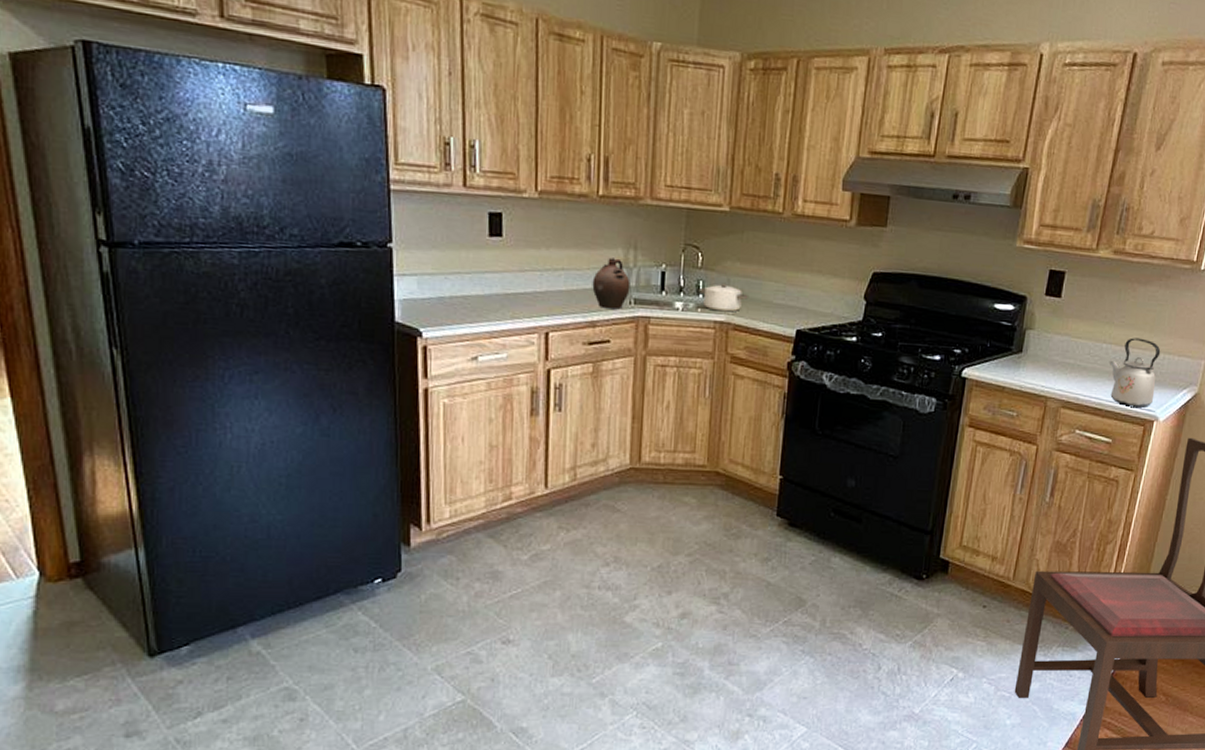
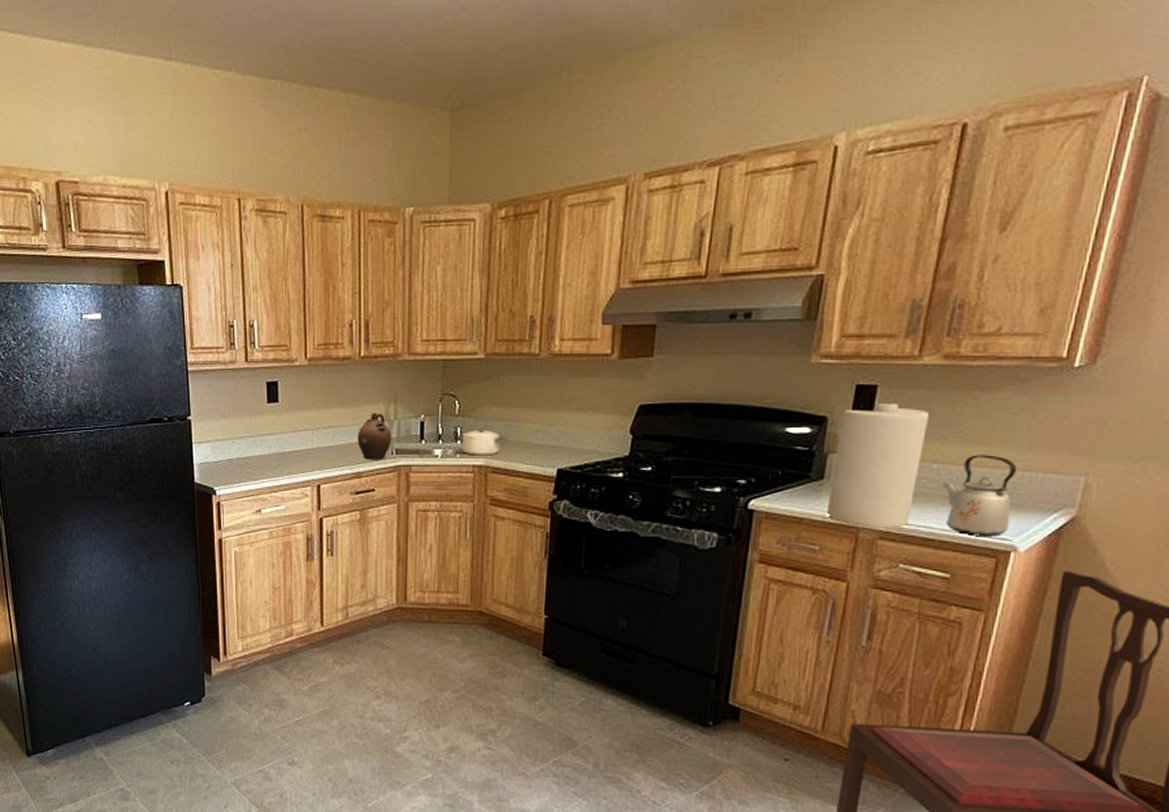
paper towel holder: none [1023,288,1102,399] -> present [826,404,930,529]

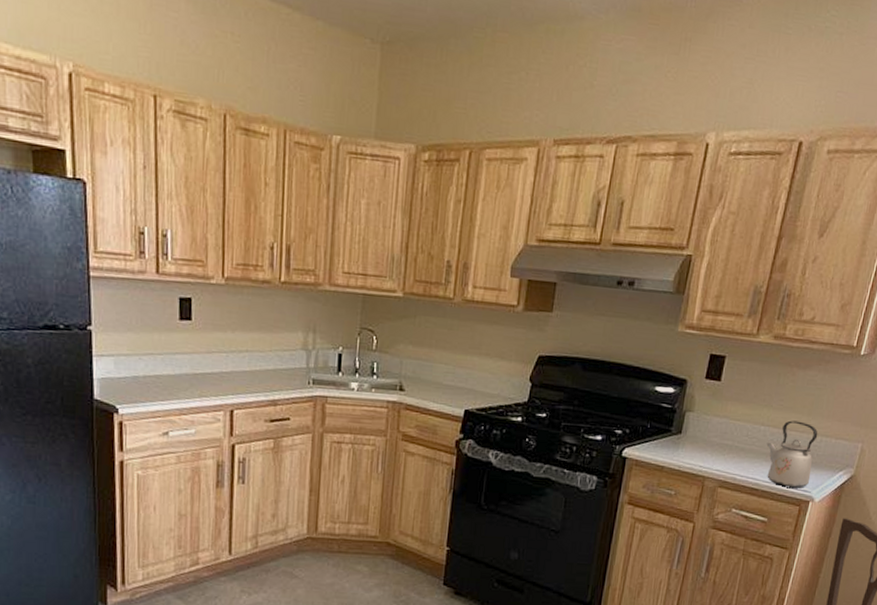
ceramic jug: present [357,413,392,460] -> none [274,340,309,389]
cooking pot: present [456,428,506,456] -> none [372,364,419,393]
paper towel holder: present [826,404,930,529] -> none [682,372,762,479]

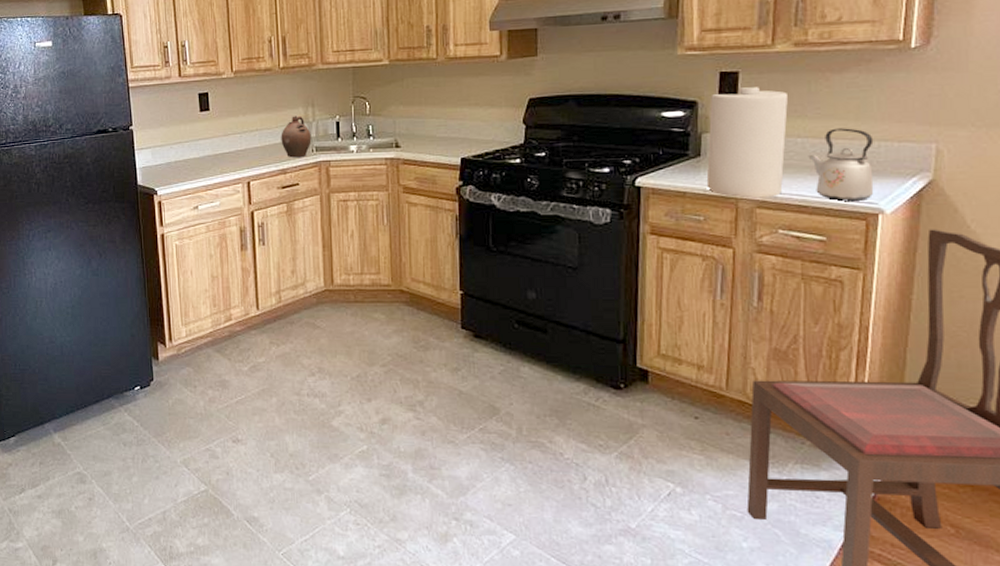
ceramic jug: none [274,340,309,389] -> present [281,116,312,158]
paper towel holder: none [682,372,762,479] -> present [706,87,789,198]

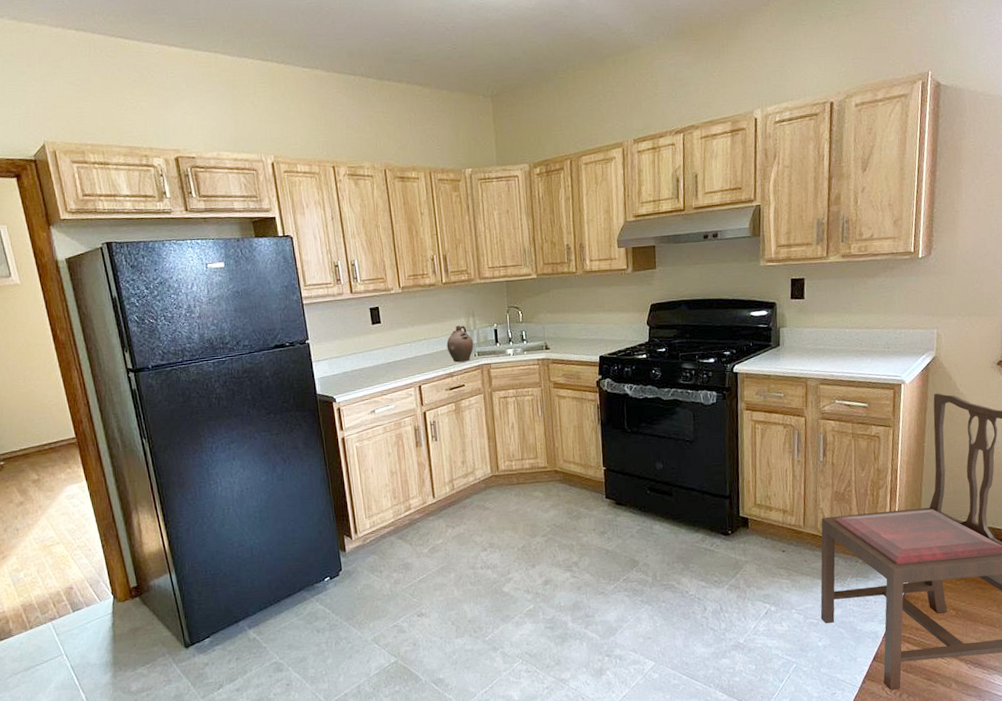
paper towel holder: present [706,87,789,198] -> none [784,290,839,377]
kettle: present [808,128,874,201] -> none [854,320,898,376]

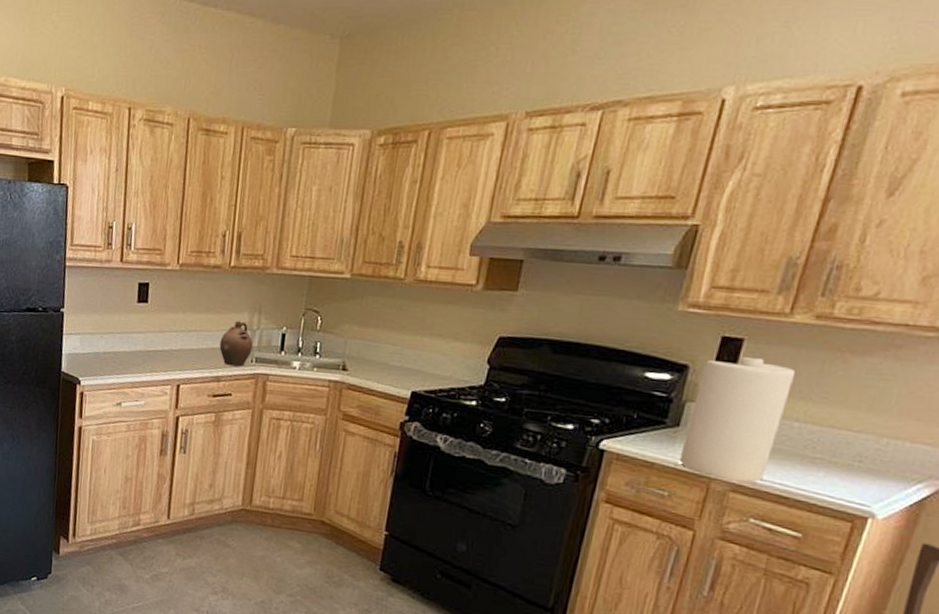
paper towel holder: none [784,290,839,377] -> present [679,357,796,483]

